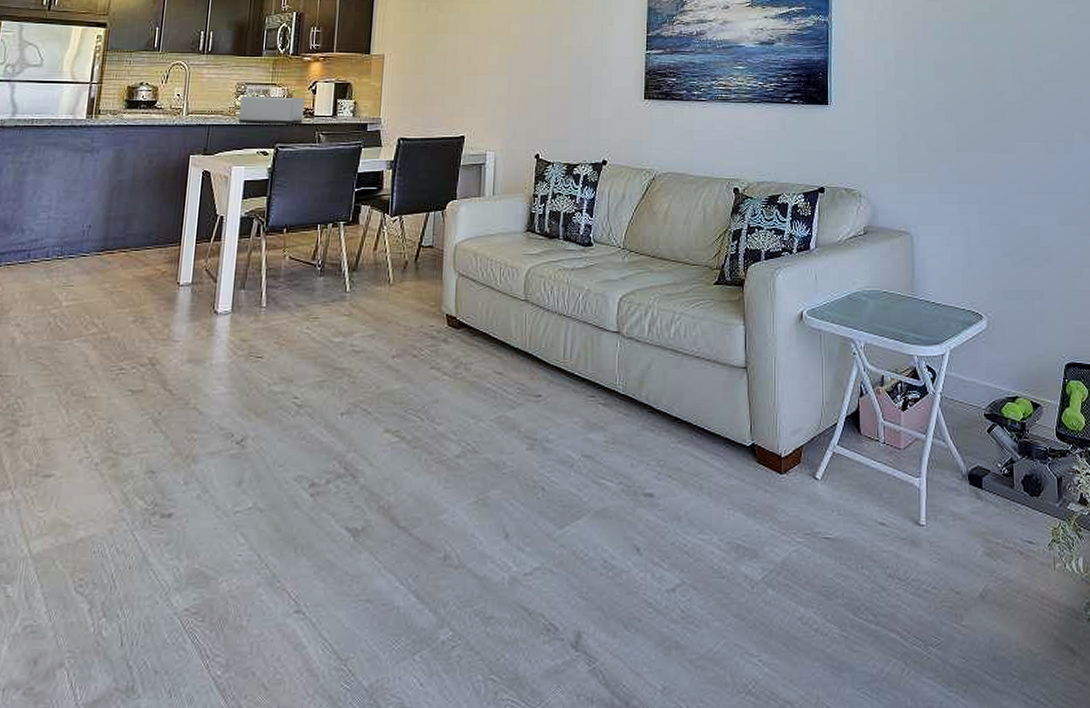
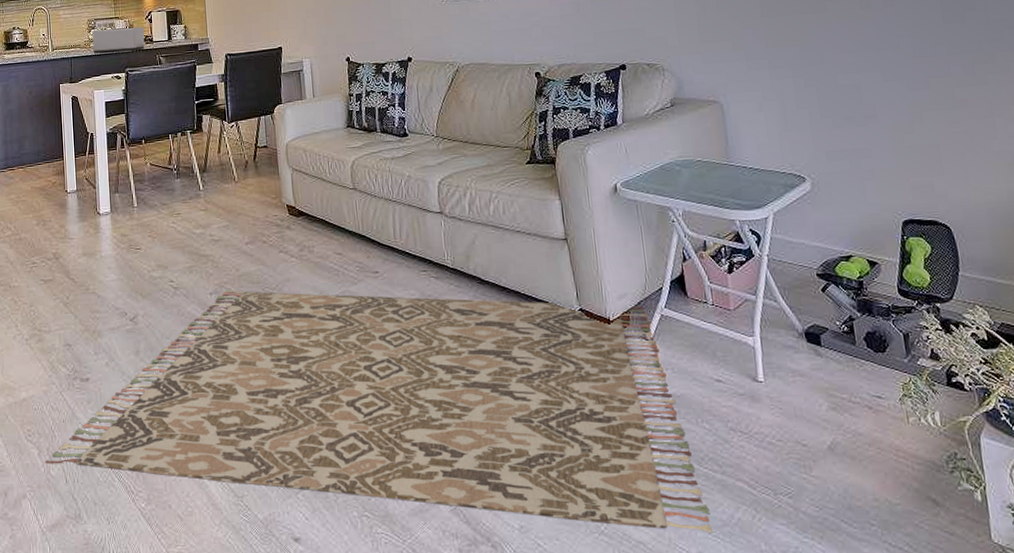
rug: none [96,410,861,689] -> present [45,289,712,533]

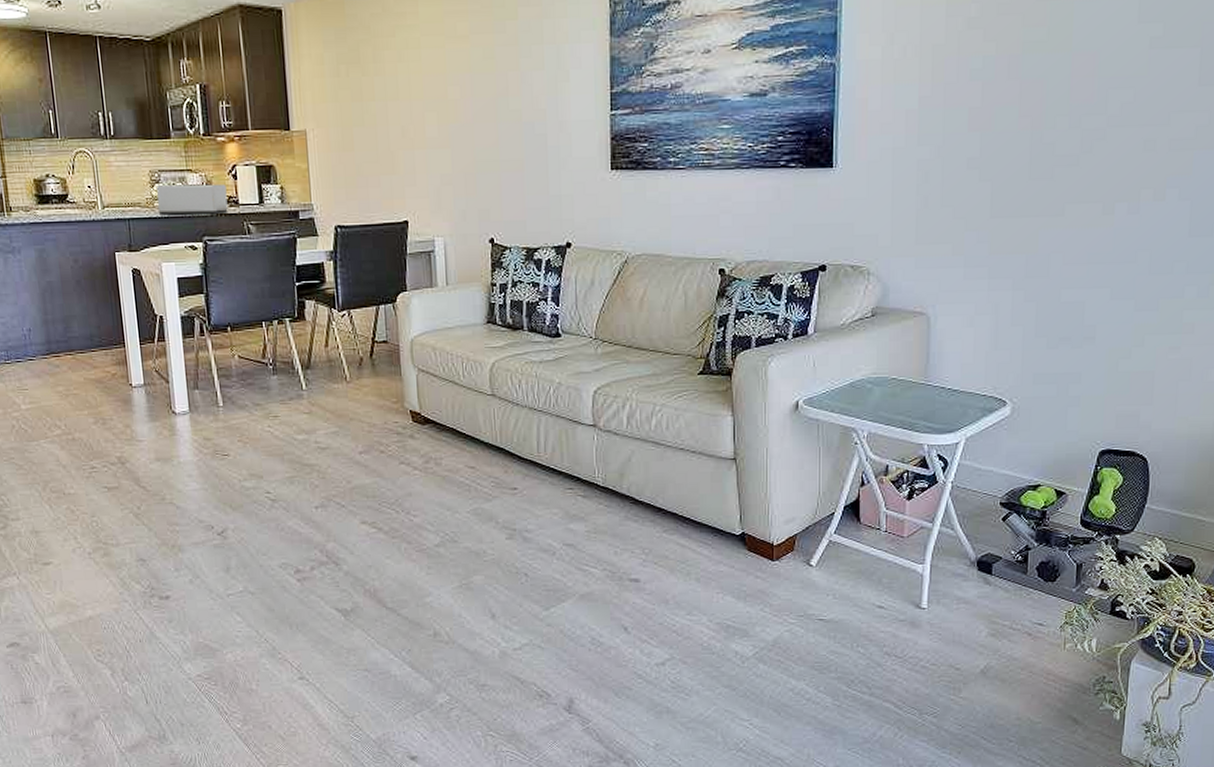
rug: present [45,289,712,533] -> none [120,503,852,749]

